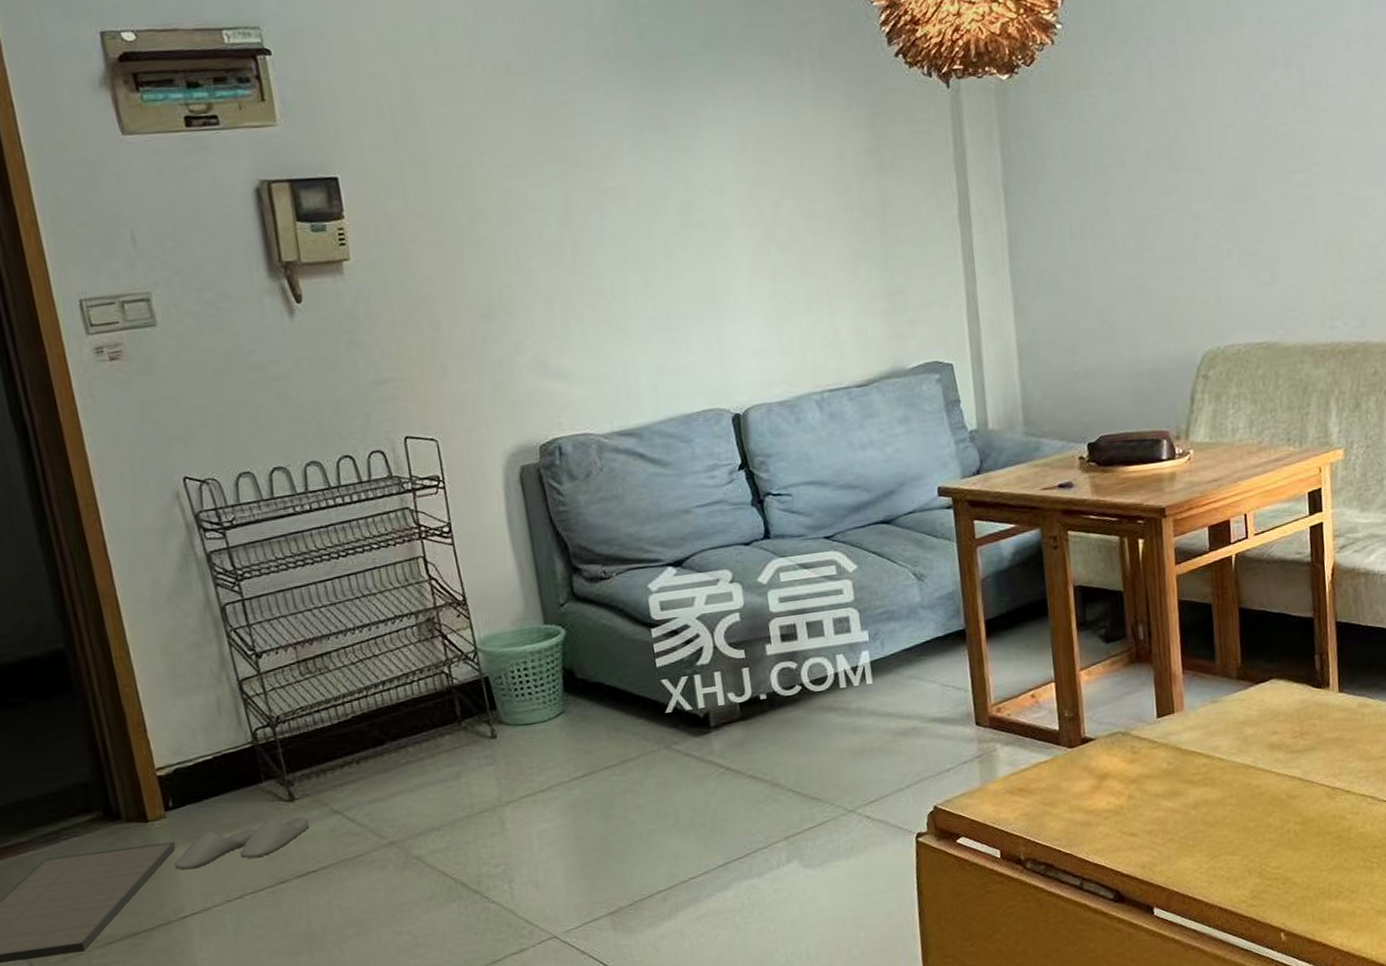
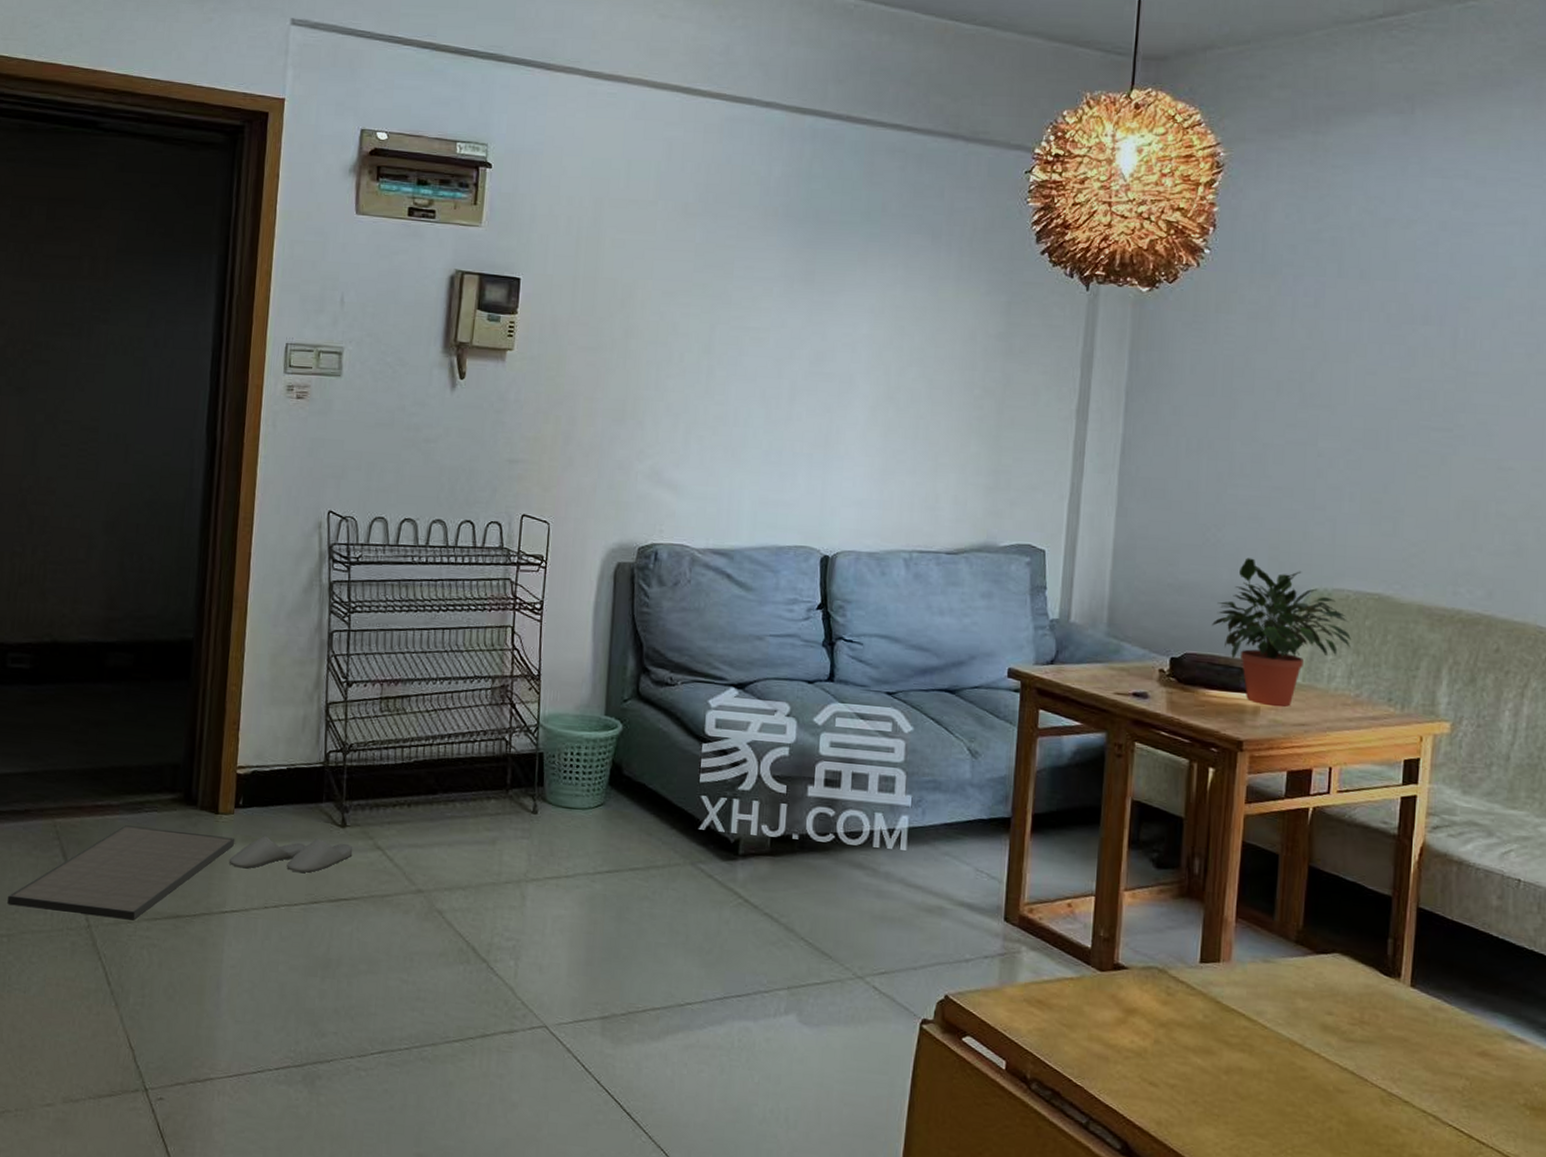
potted plant: none [1120,331,1248,470] -> present [1212,558,1352,707]

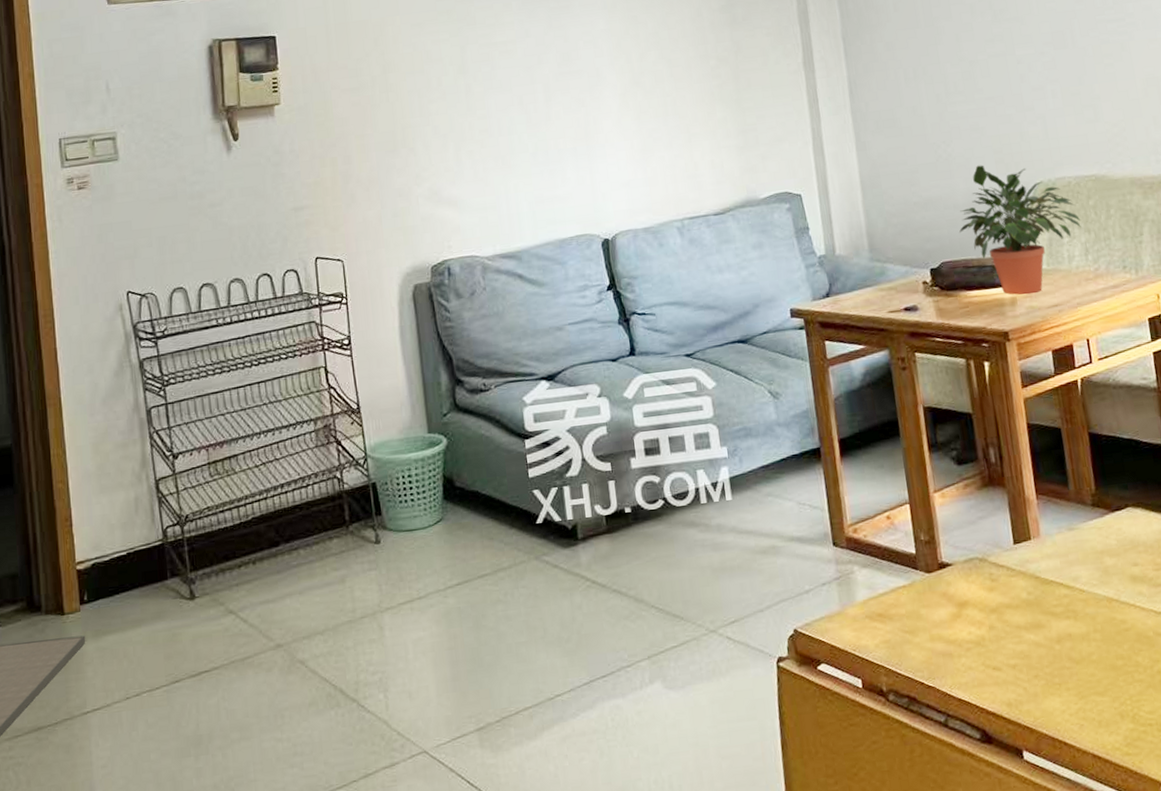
slippers: present [228,835,353,873] -> none [82,615,206,665]

